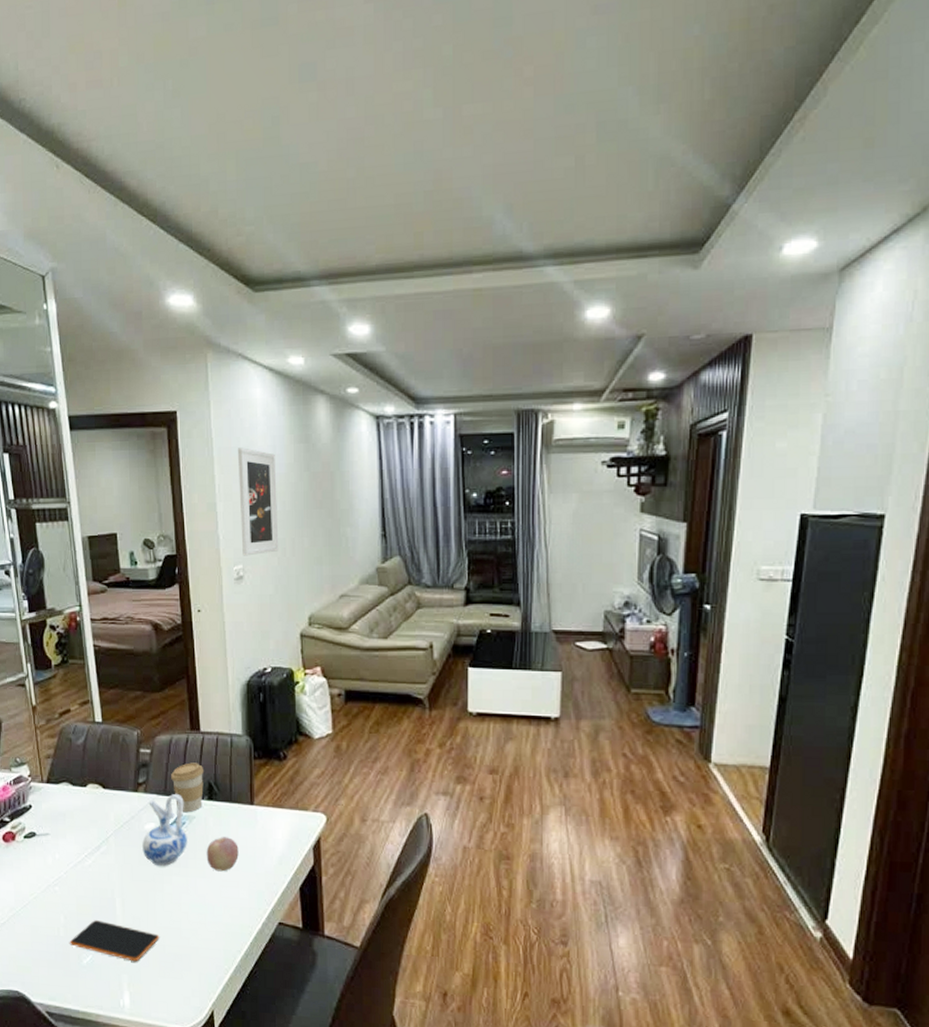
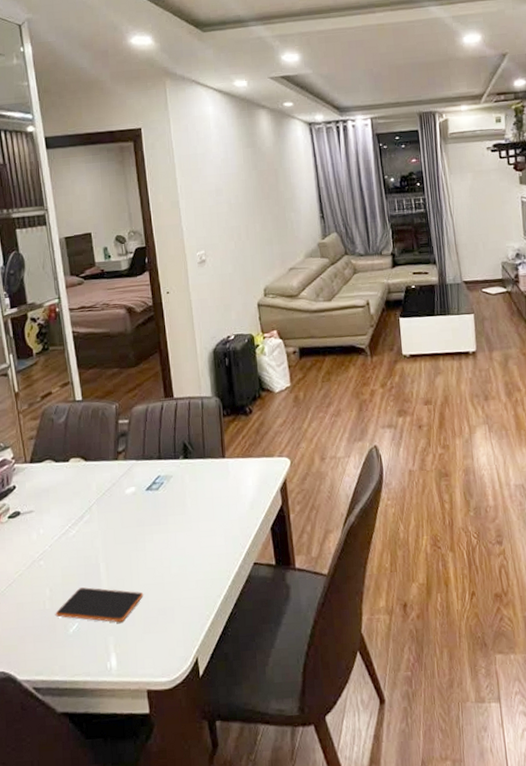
ceramic pitcher: present [142,794,187,867] -> none [123,457,166,527]
coffee cup: present [171,762,204,813] -> none [148,426,179,474]
fruit: present [206,837,239,872] -> none [184,490,214,524]
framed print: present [238,447,279,556] -> none [196,154,235,243]

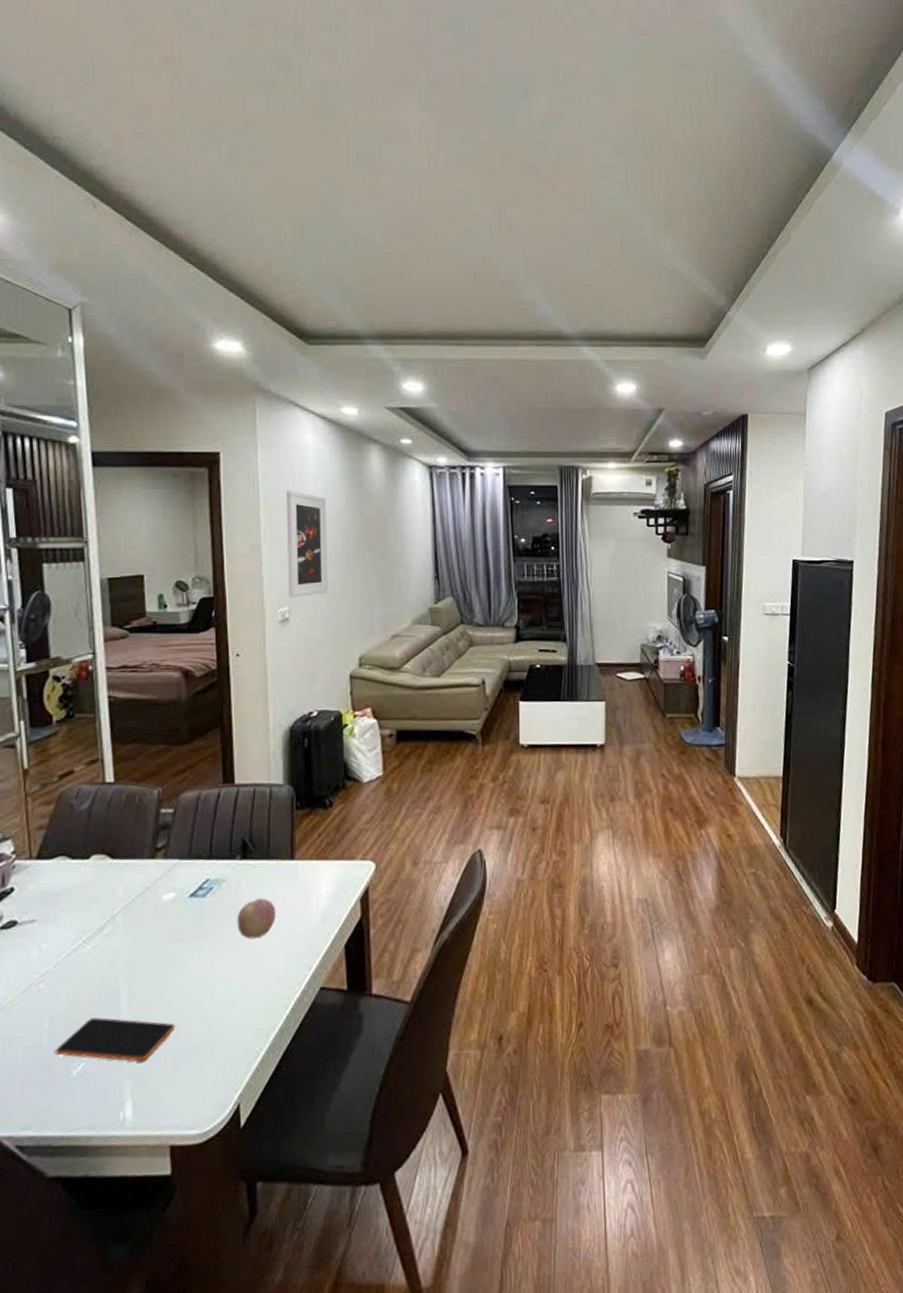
fruit: none [184,490,214,524] -> present [237,898,276,939]
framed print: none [196,154,235,243] -> present [286,491,329,598]

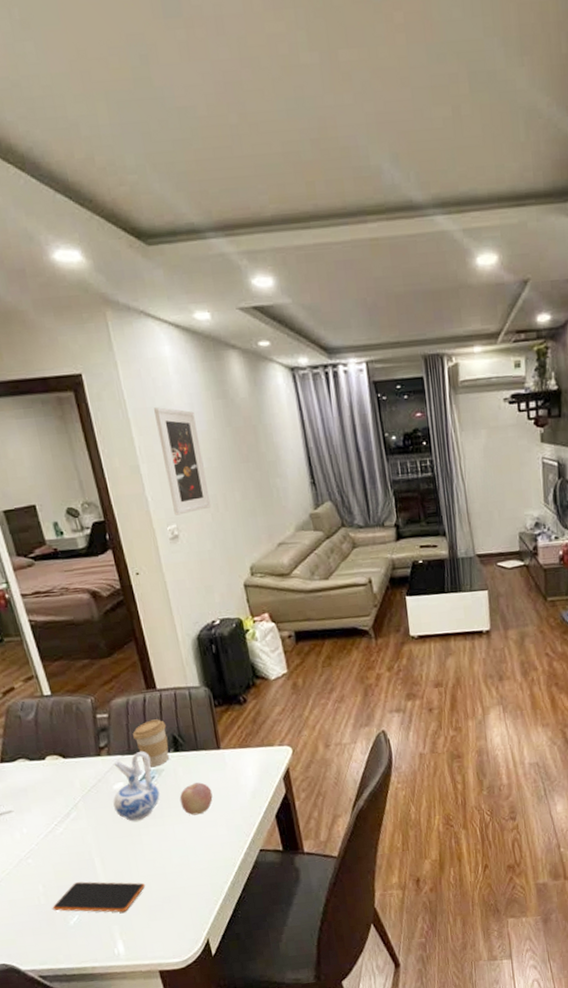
ceramic pitcher: none [158,856,215,943] -> present [113,751,160,822]
coffee cup: none [197,819,238,877] -> present [133,719,170,768]

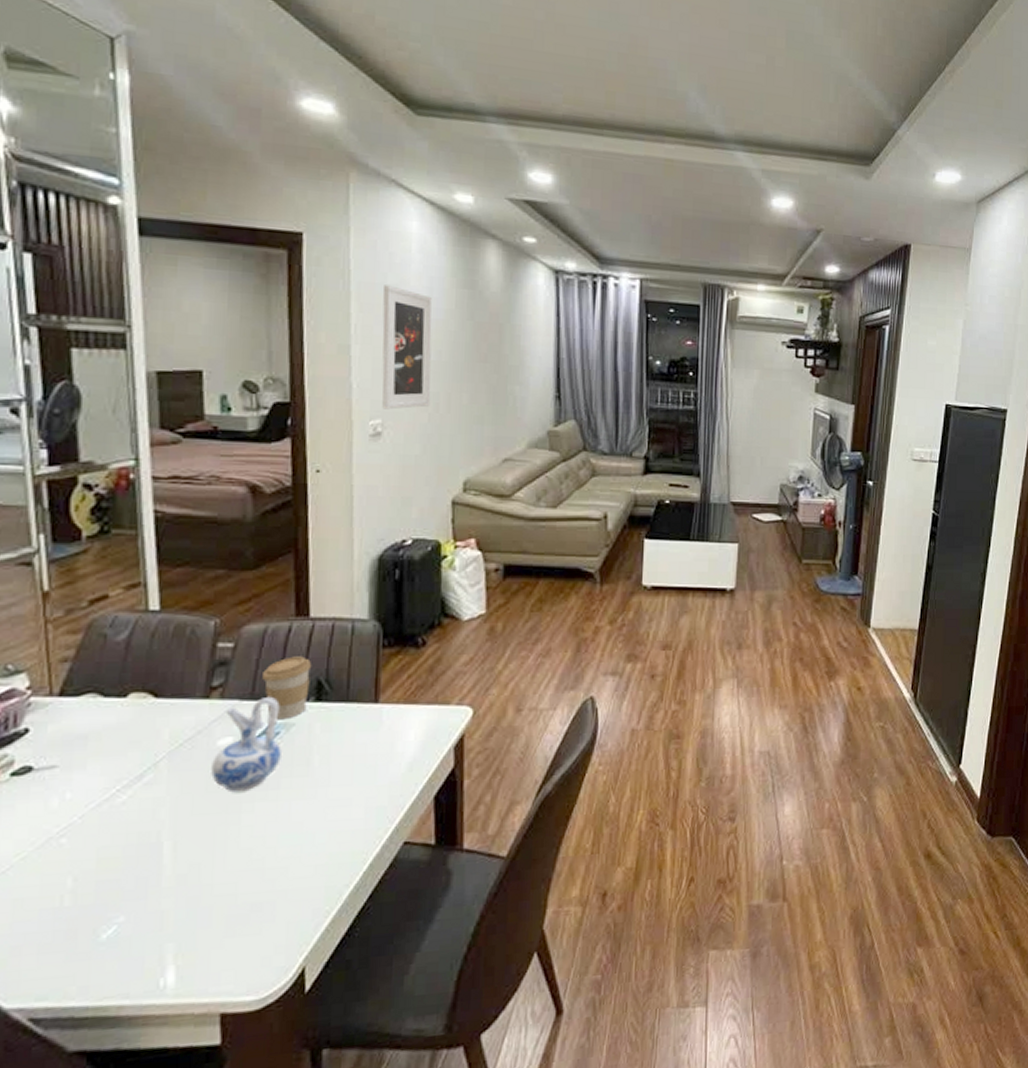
smartphone: present [52,881,146,913] -> none [79,875,231,924]
fruit: present [179,782,213,816] -> none [307,745,355,790]

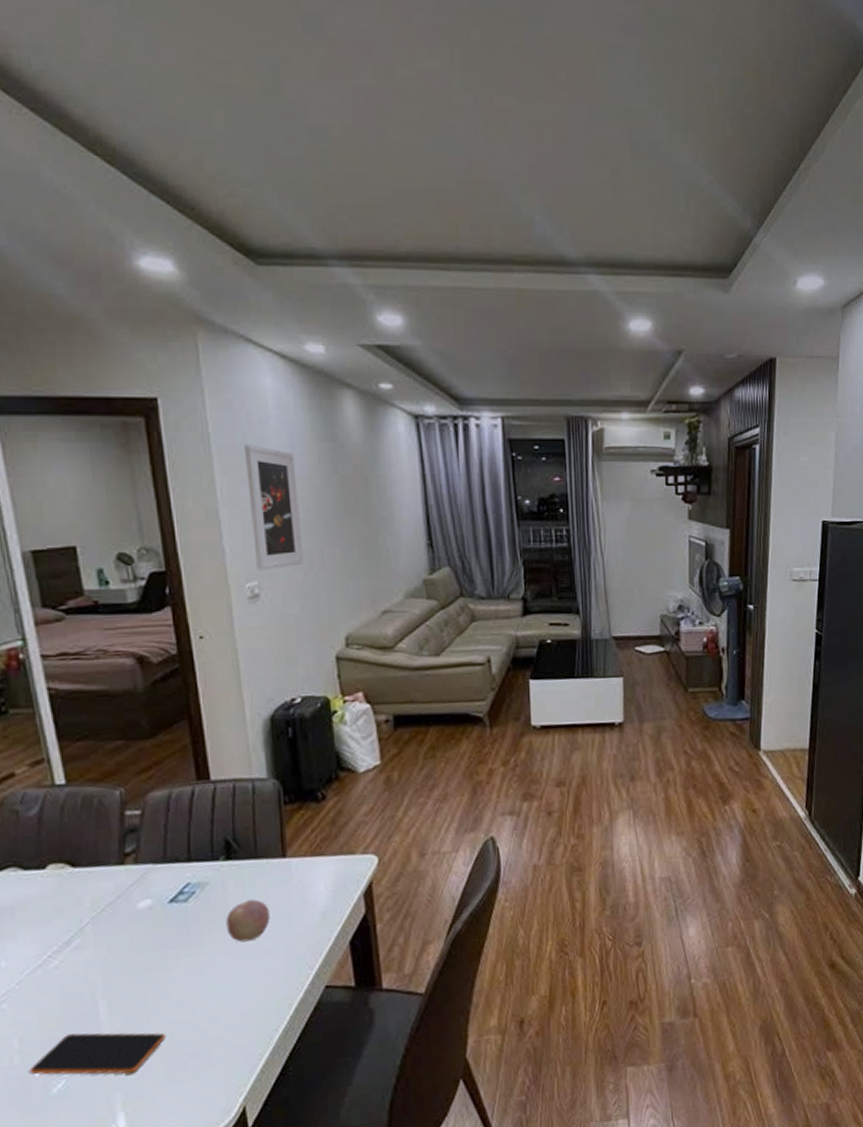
smartphone: none [79,875,231,924] -> present [29,1032,167,1075]
ceramic pitcher: present [211,697,281,793] -> none [134,859,199,951]
coffee cup: present [262,656,312,720] -> none [172,818,219,880]
fruit: none [307,745,355,790] -> present [226,899,270,943]

